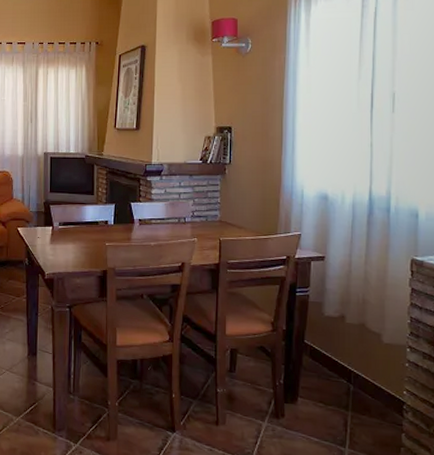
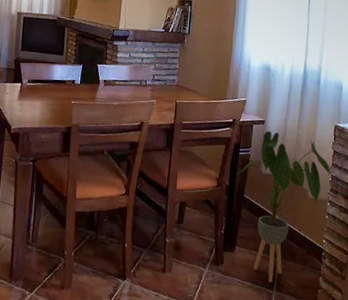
house plant: none [296,267,410,439] -> present [238,130,332,283]

